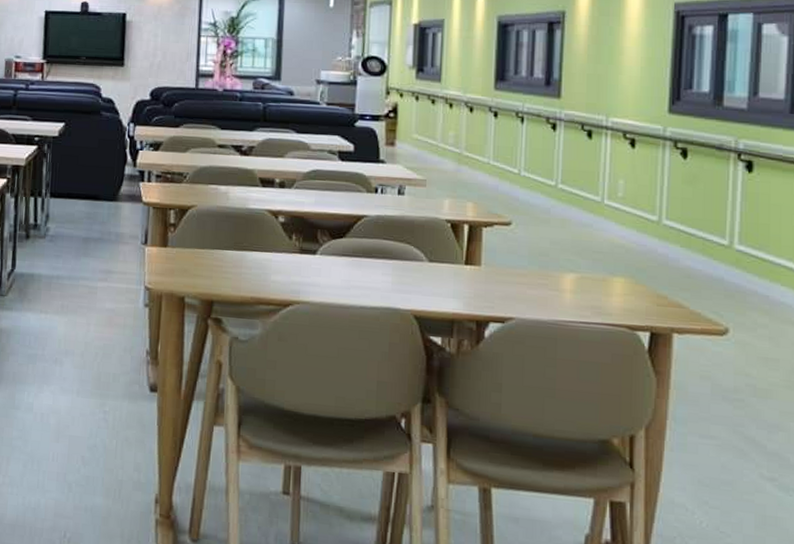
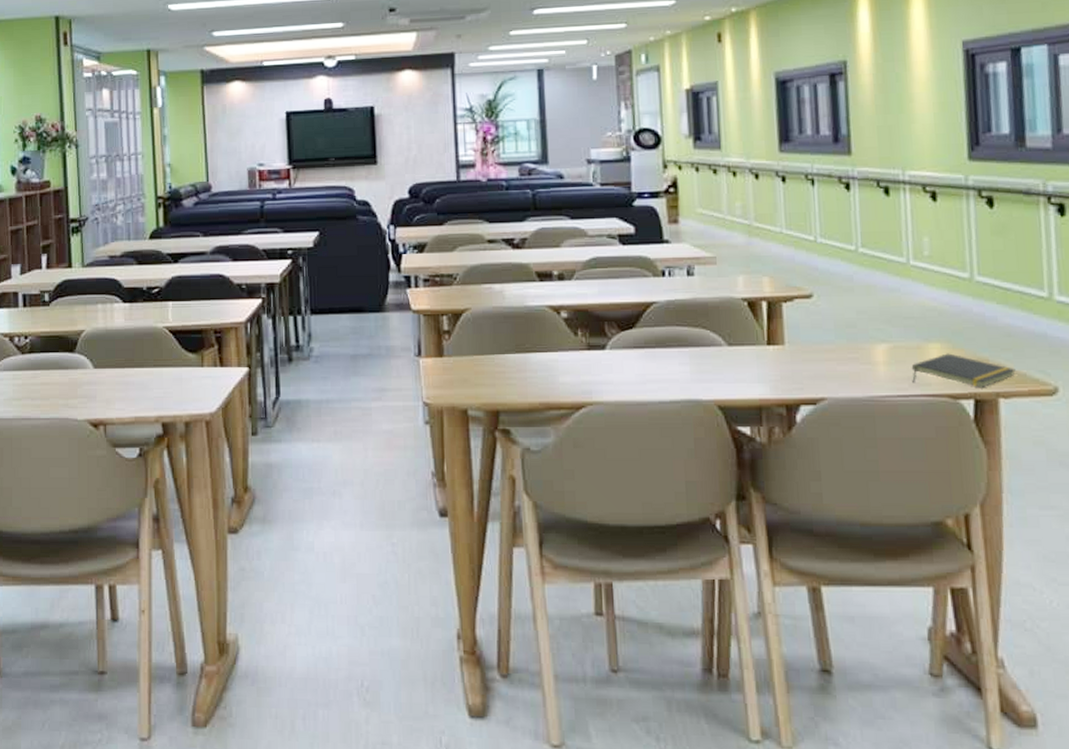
notepad: none [595,287,691,322] -> present [911,353,1016,387]

